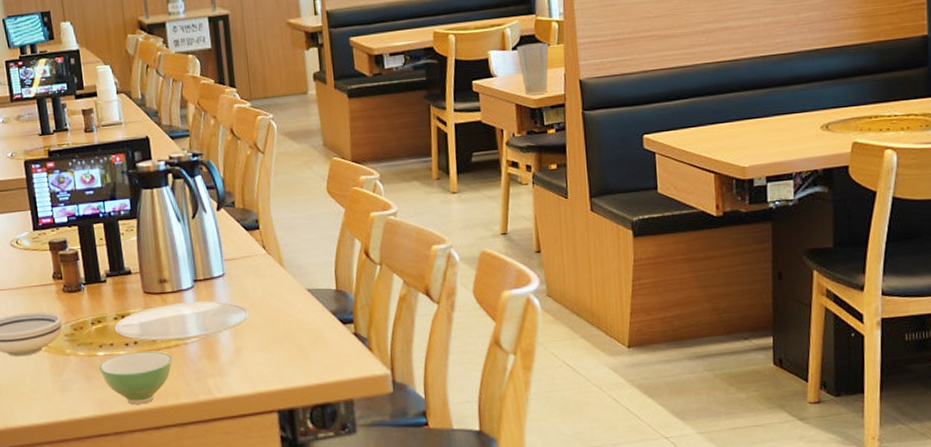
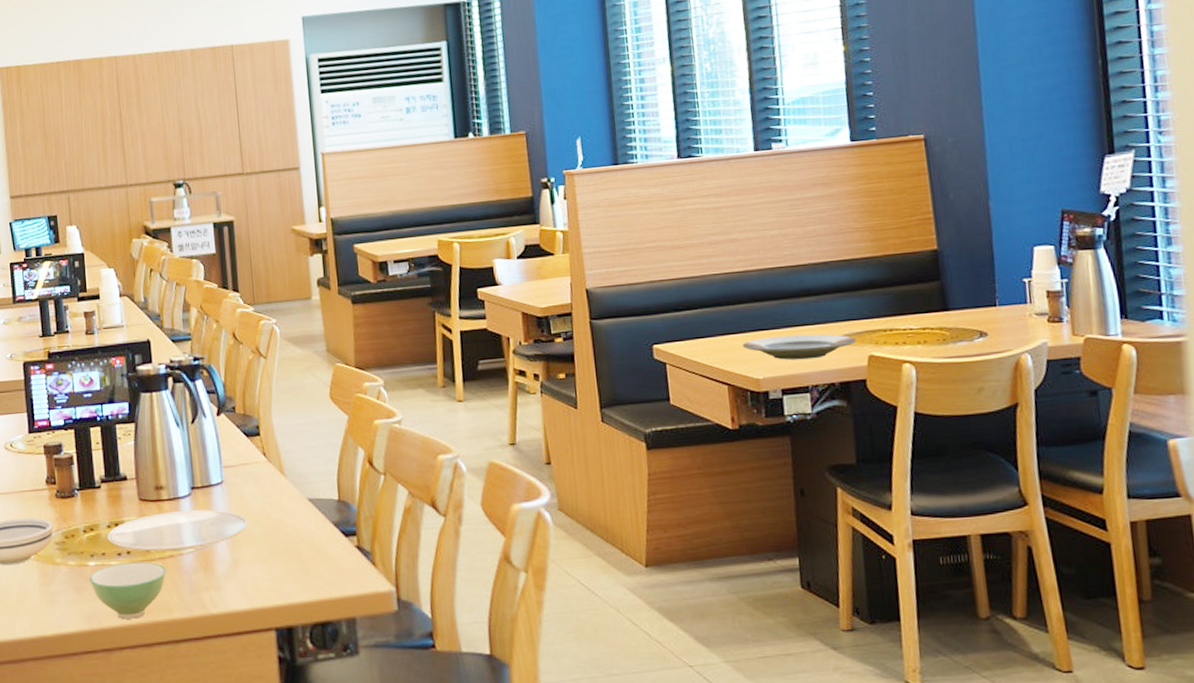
cup: present [516,42,549,96] -> none [521,251,554,304]
plate: none [730,121,842,148] -> present [742,334,857,360]

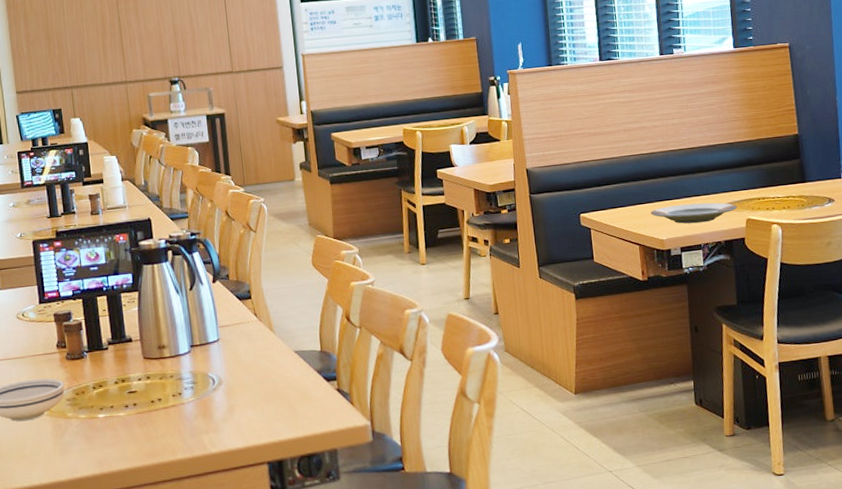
bowl: present [88,561,167,620] -> none [98,411,170,463]
plate: present [107,509,248,552] -> none [114,364,242,403]

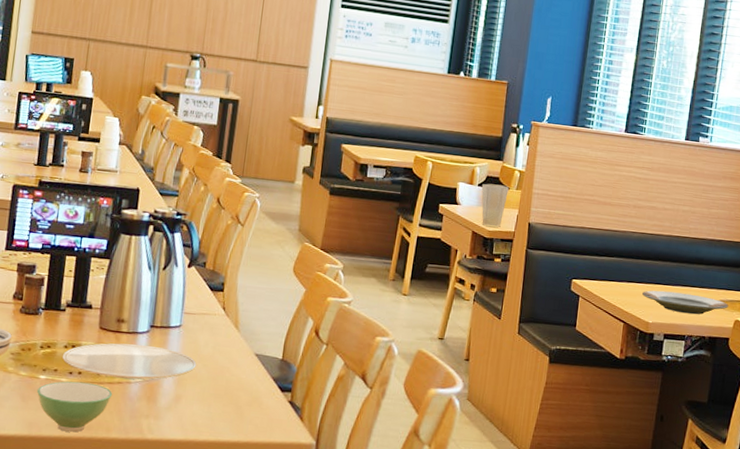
bowl: none [98,411,170,463] -> present [36,381,113,433]
plate: none [114,364,242,403] -> present [62,343,197,380]
cup: none [473,138,500,182] -> present [481,183,509,228]

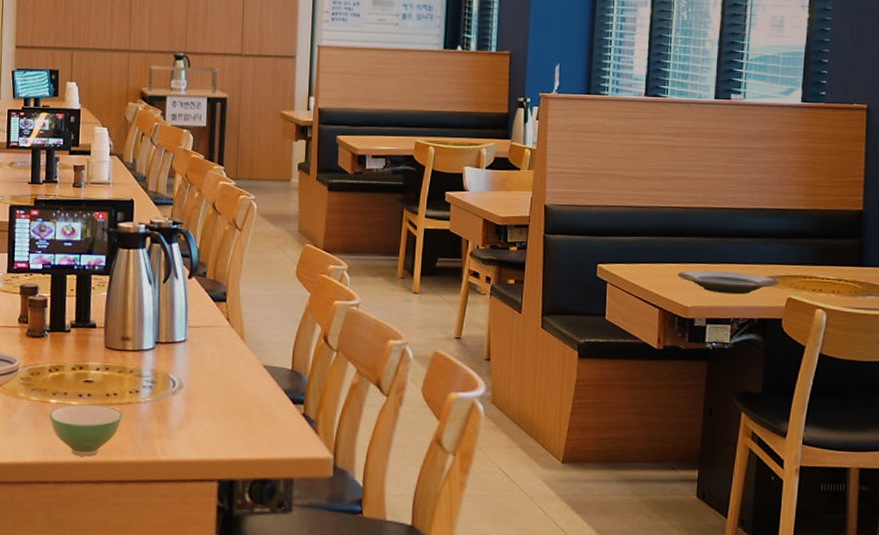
plate: present [62,343,197,380] -> none [70,362,205,399]
cup: present [481,183,509,228] -> none [489,165,520,213]

